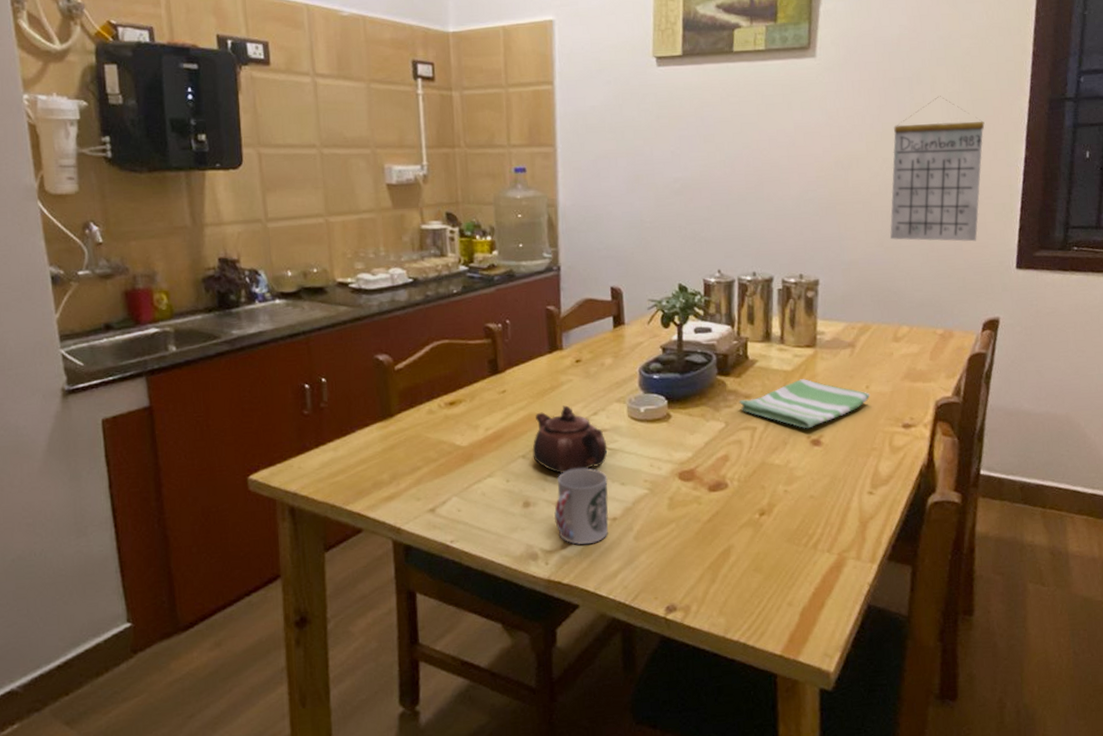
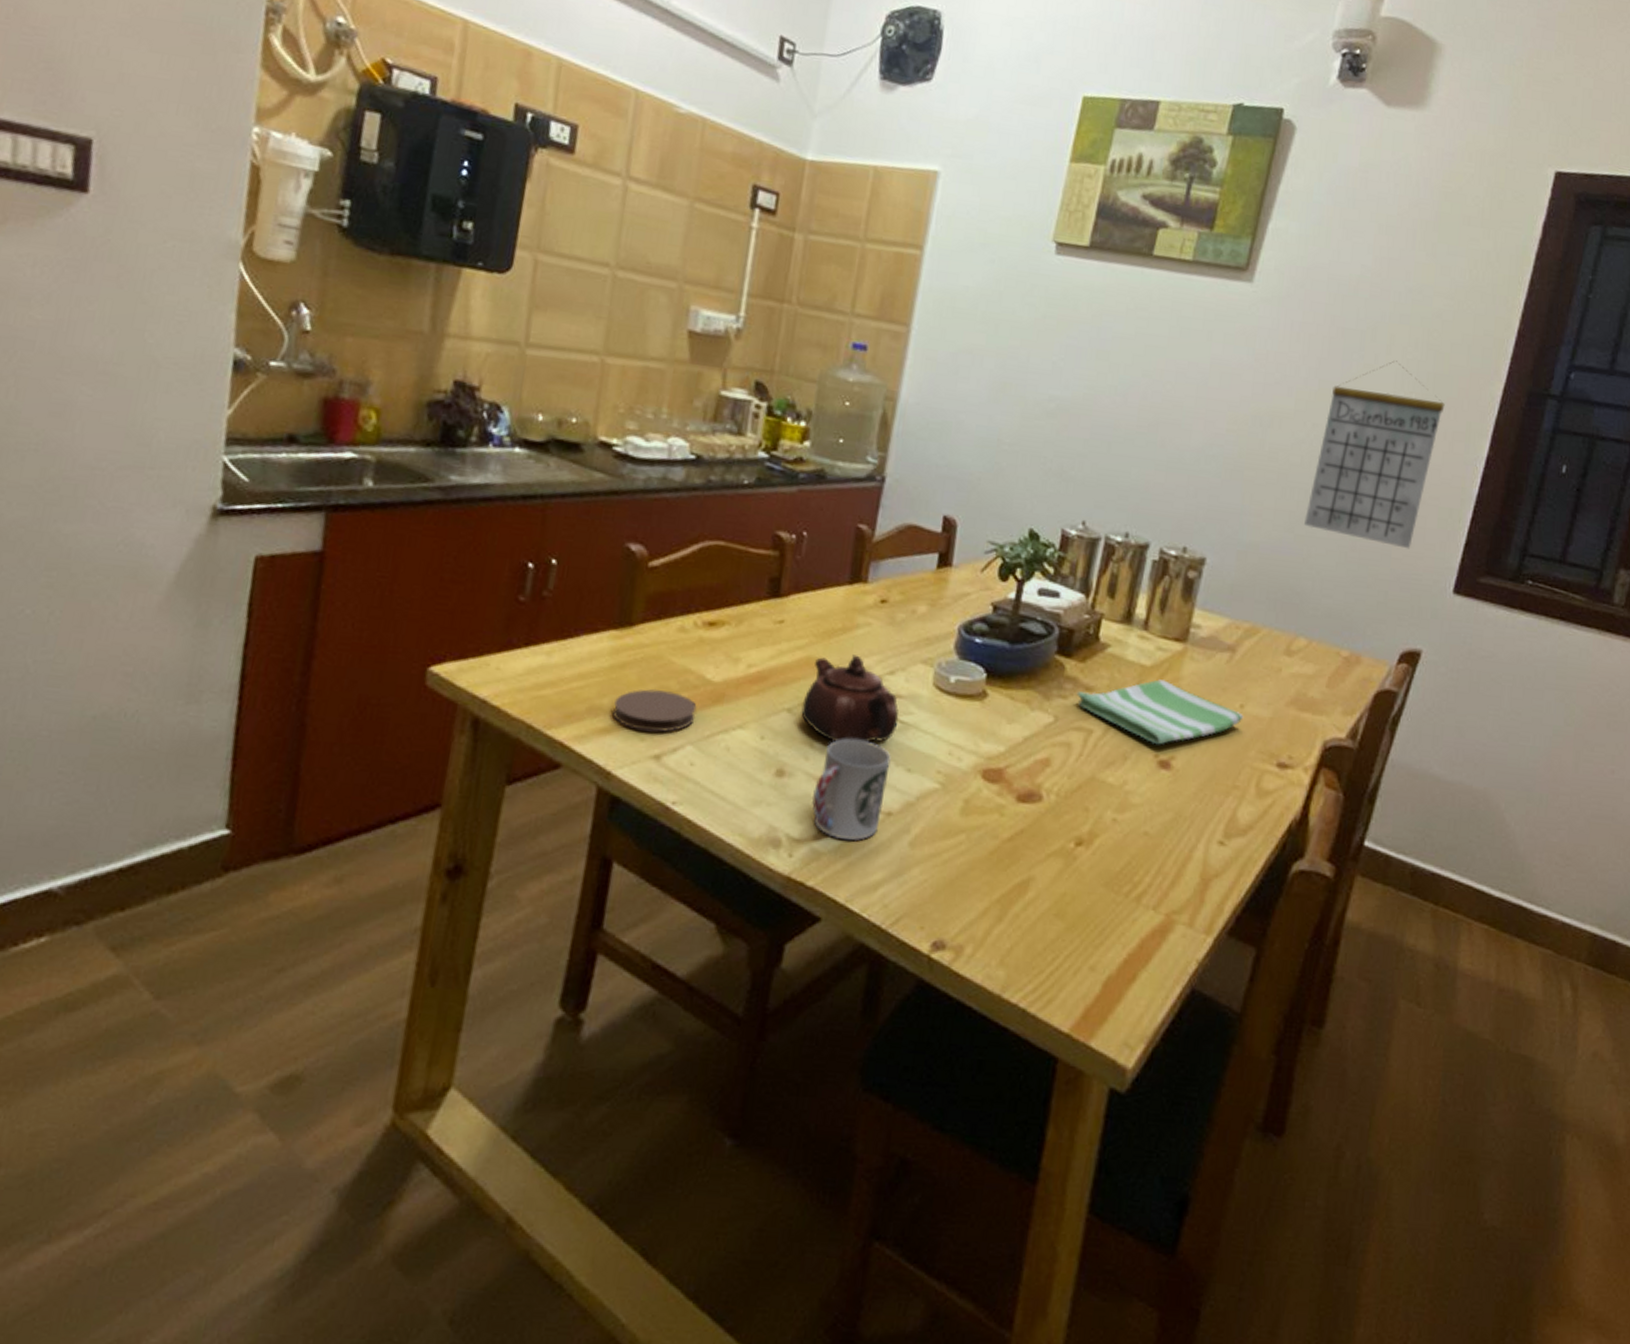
coaster: none [392,460,455,493] -> present [613,689,697,732]

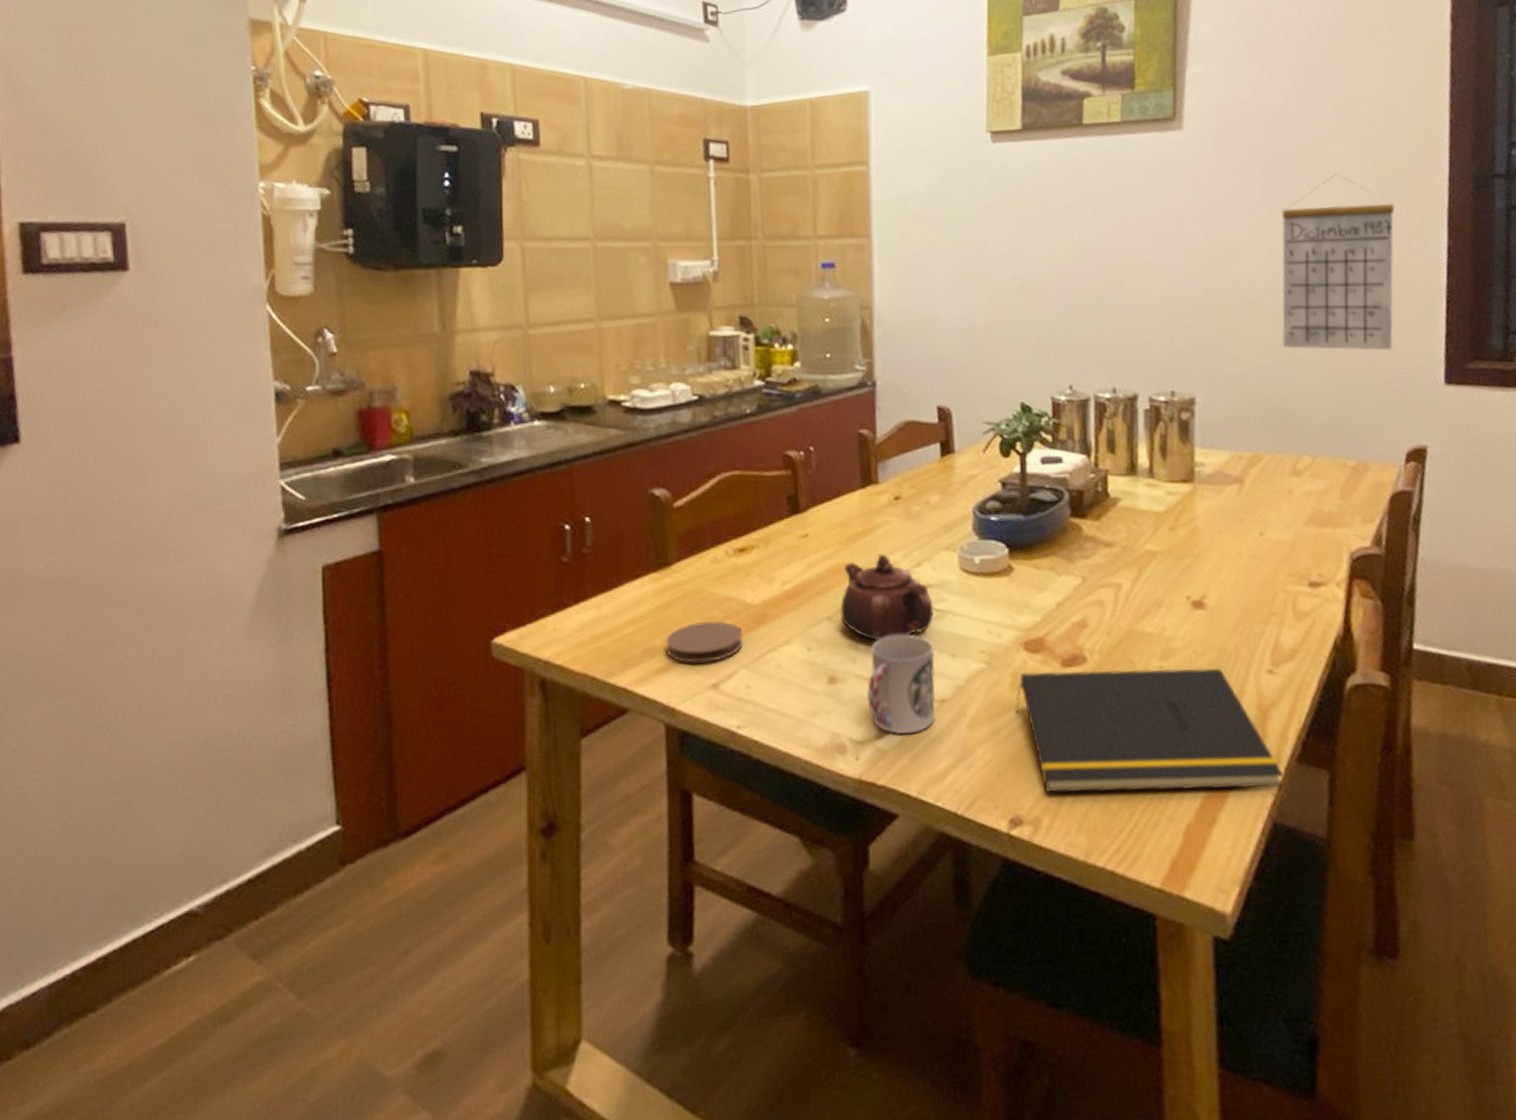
notepad: none [960,799,1212,956] -> present [1015,667,1284,794]
dish towel: present [1076,679,1244,745] -> none [1098,522,1266,587]

